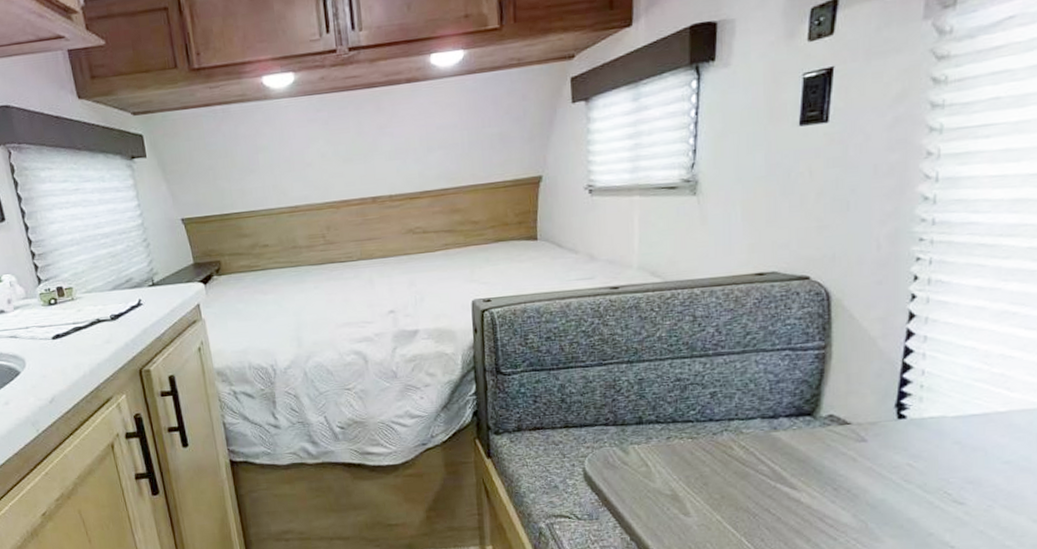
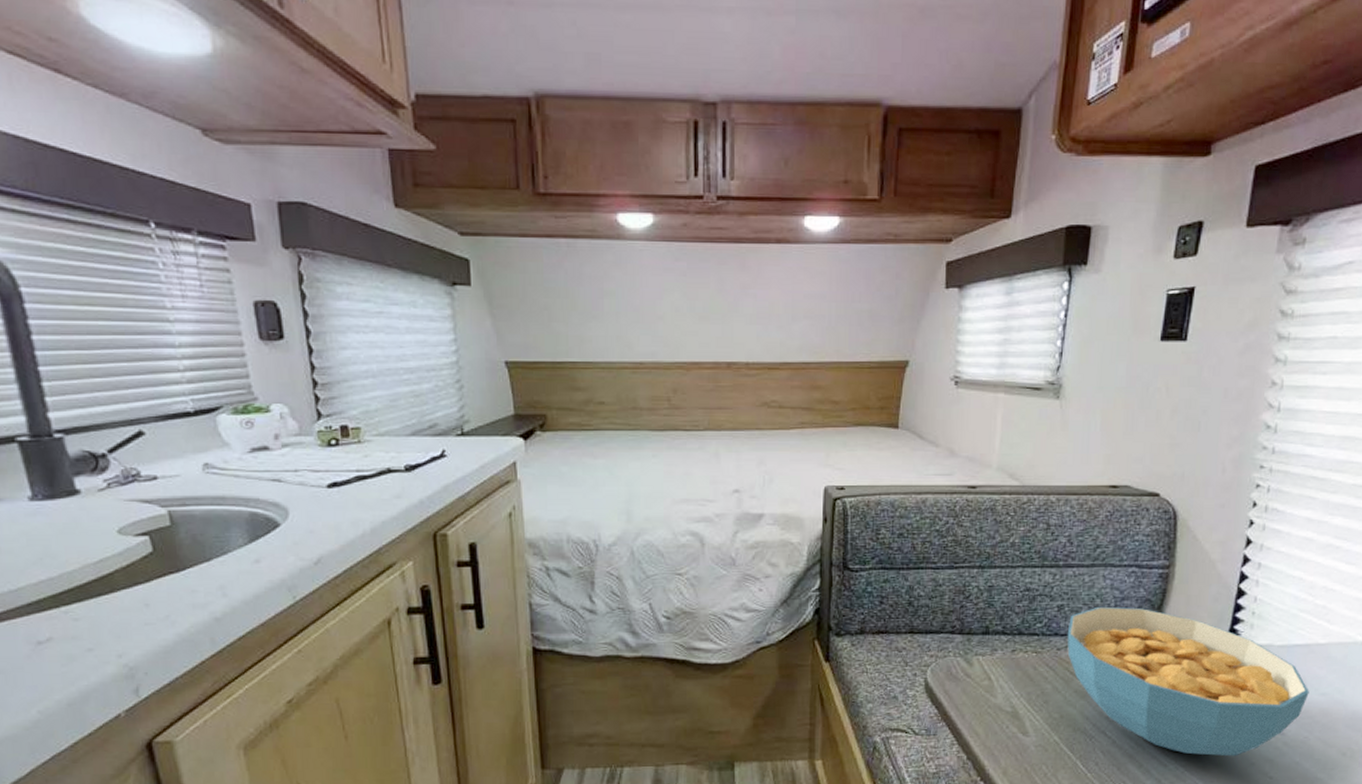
cereal bowl: none [722,389,991,528] -> present [1067,606,1309,757]

